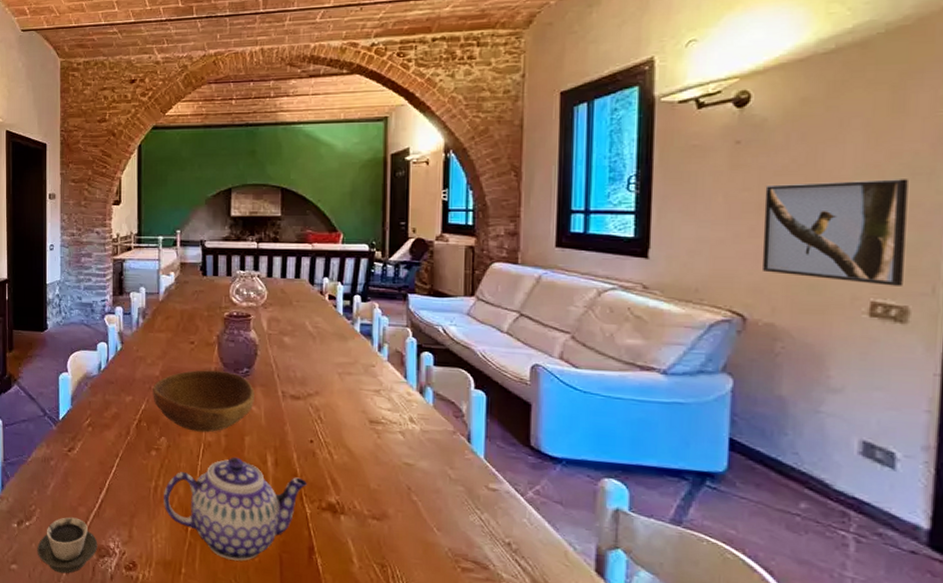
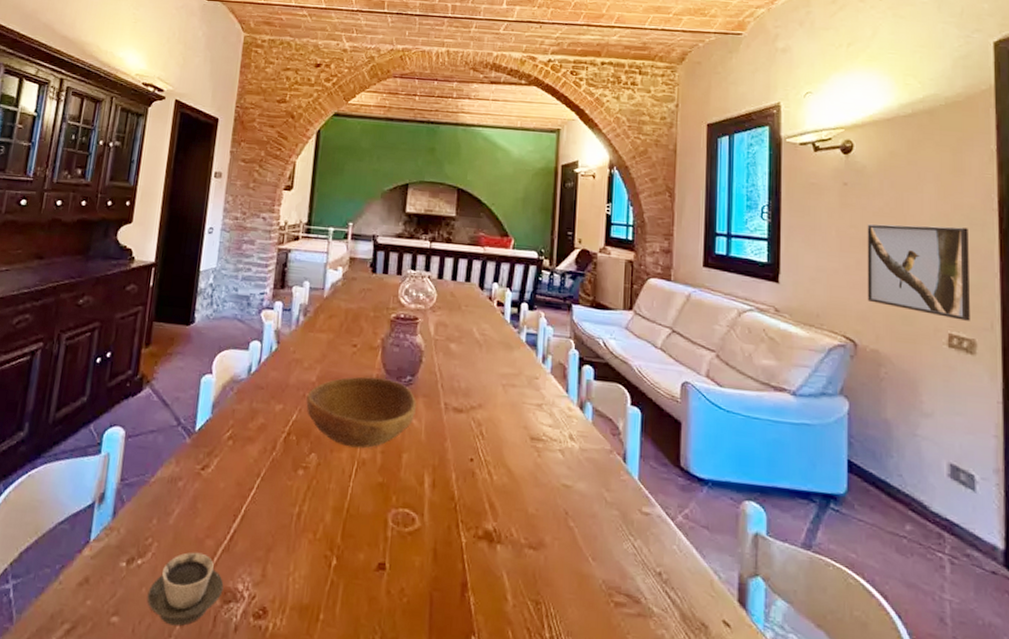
teapot: present [164,457,307,561] -> none [306,477,464,603]

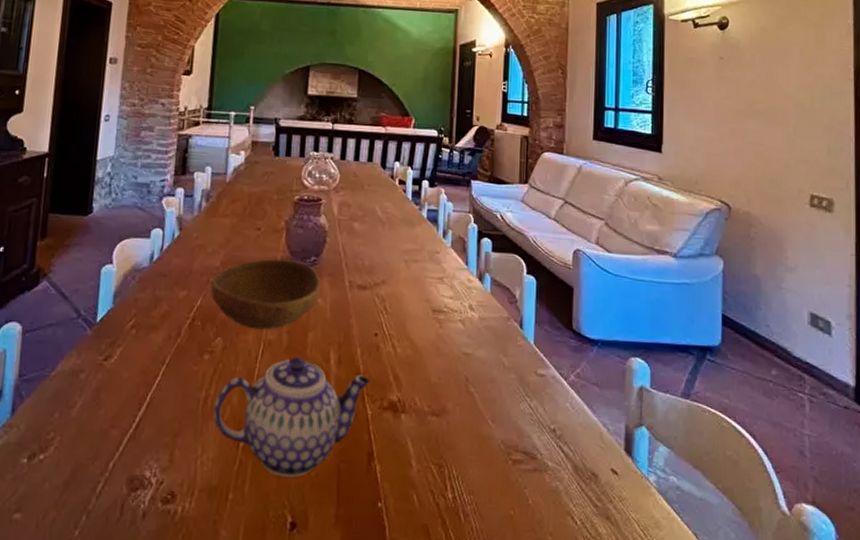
cup: present [146,552,224,626] -> none [50,443,131,518]
teapot: none [306,477,464,603] -> present [213,356,369,477]
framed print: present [867,224,970,321] -> none [740,95,829,182]

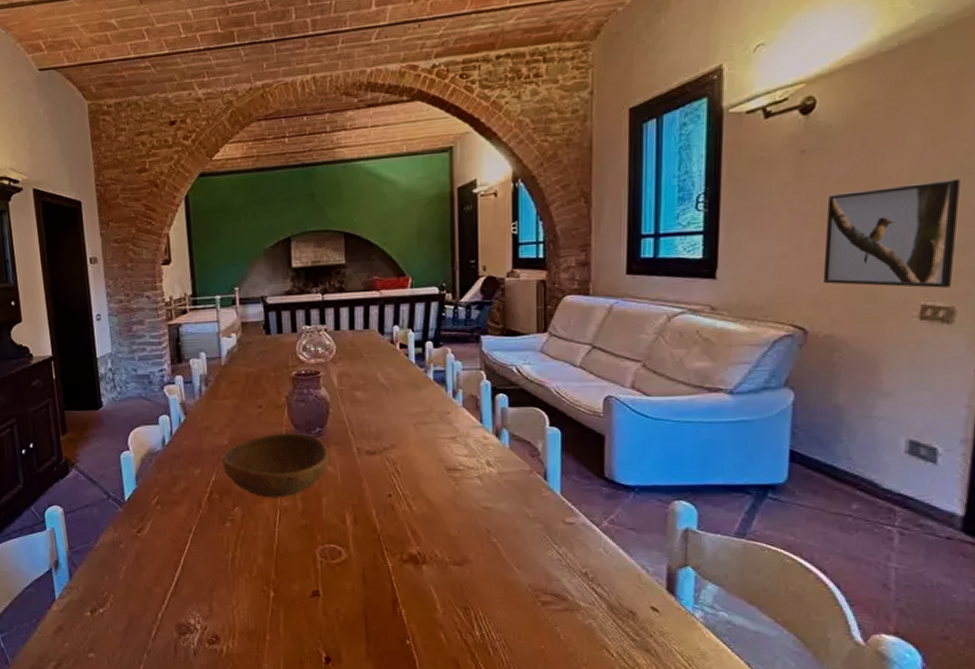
teapot: present [213,356,369,477] -> none [242,519,387,621]
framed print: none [740,95,829,182] -> present [822,179,960,288]

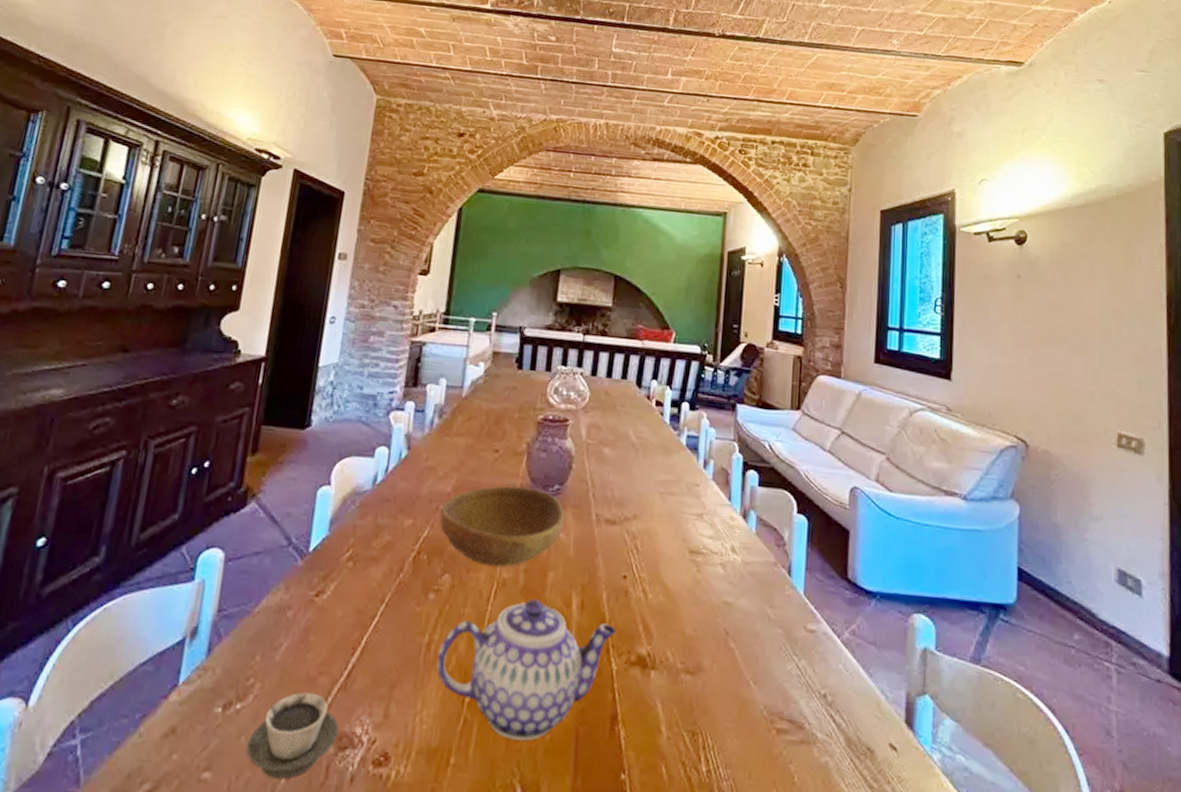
cup: none [114,598,178,656] -> present [246,692,339,780]
teapot: none [242,519,387,621] -> present [436,598,616,741]
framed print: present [822,179,960,288] -> none [1038,318,1138,420]

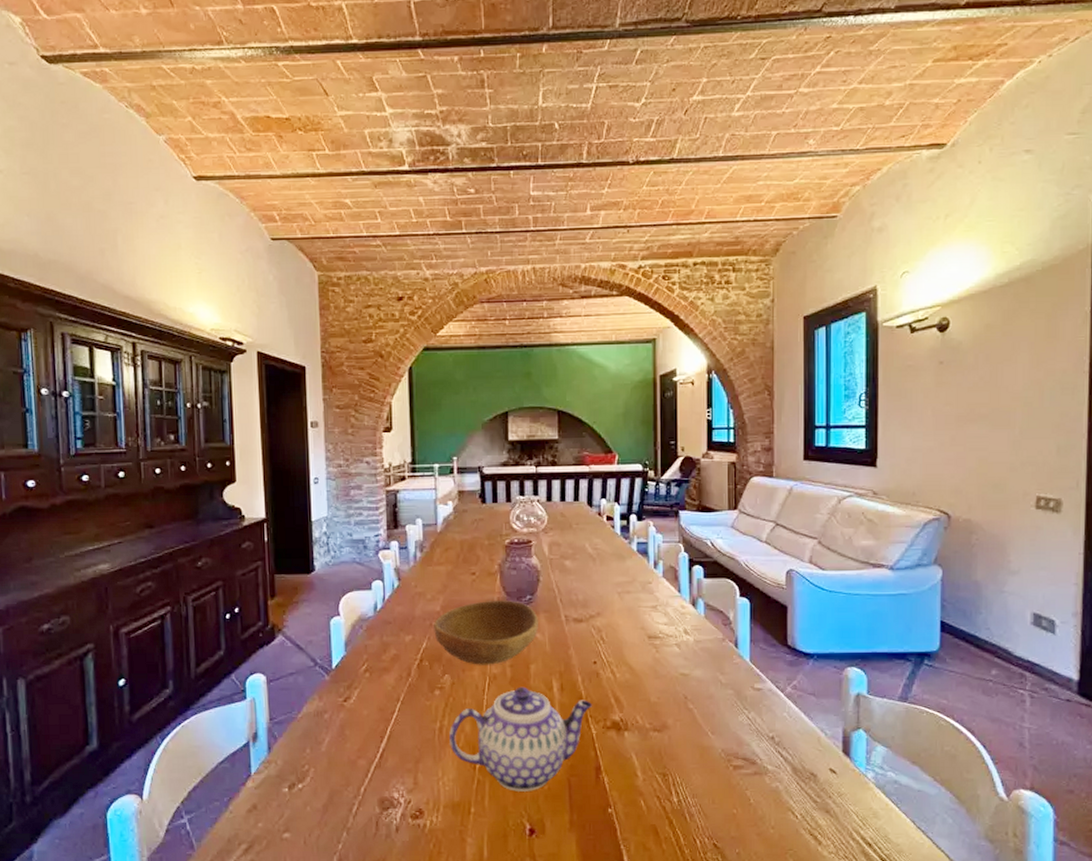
cup: present [246,692,339,780] -> none [312,772,381,834]

